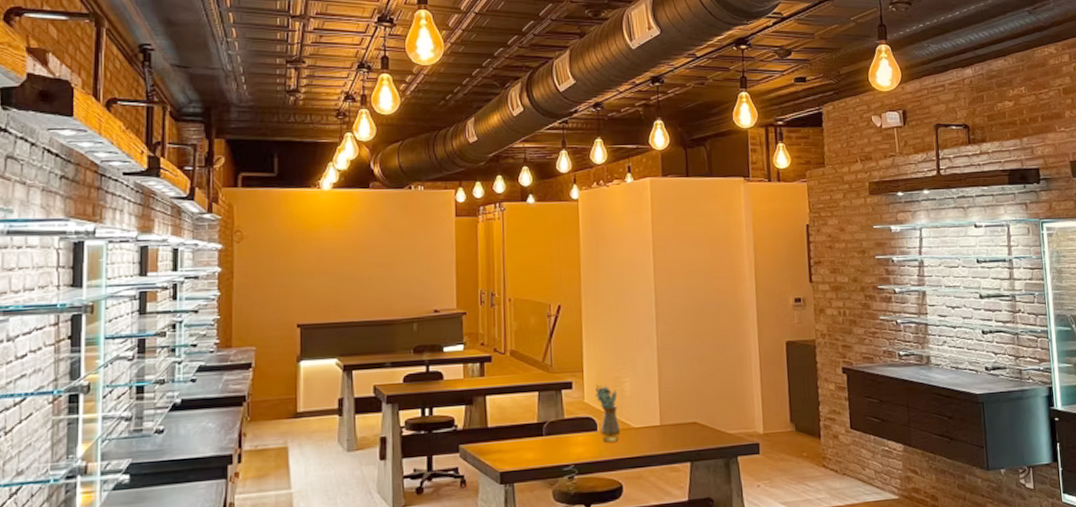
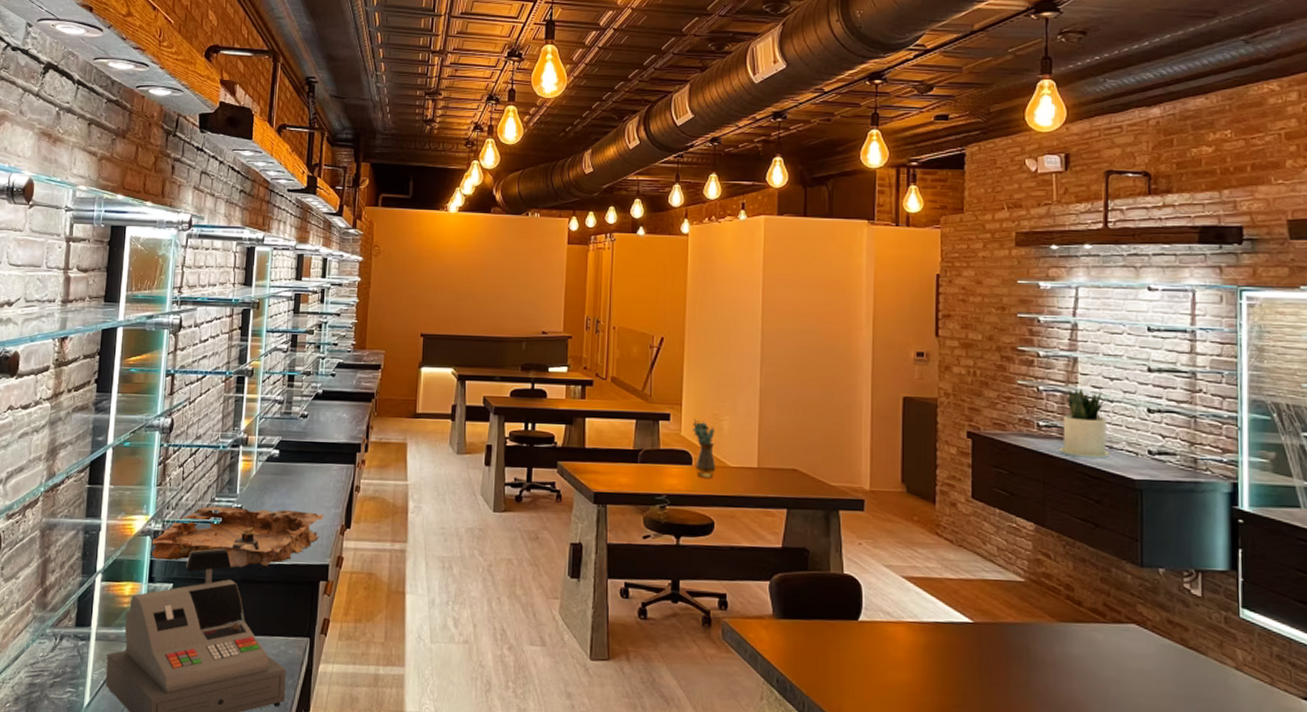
planter: none [917,318,958,381] -> present [1058,388,1111,459]

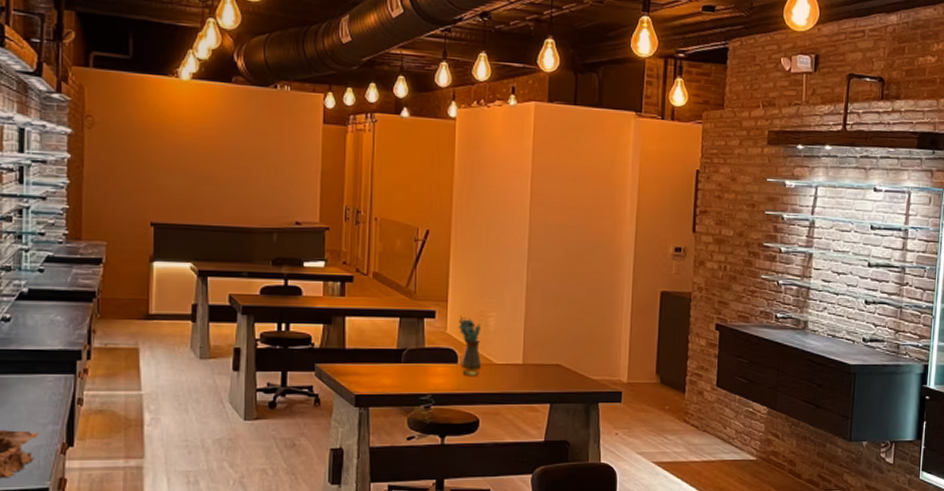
planter: present [1058,388,1111,459] -> none [791,282,834,346]

